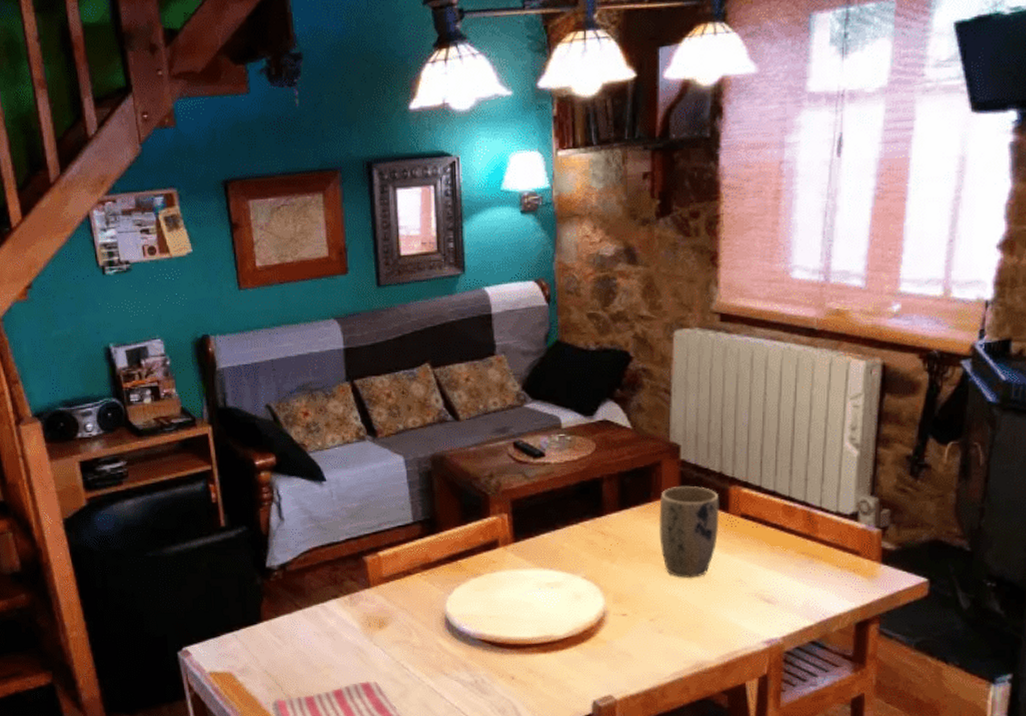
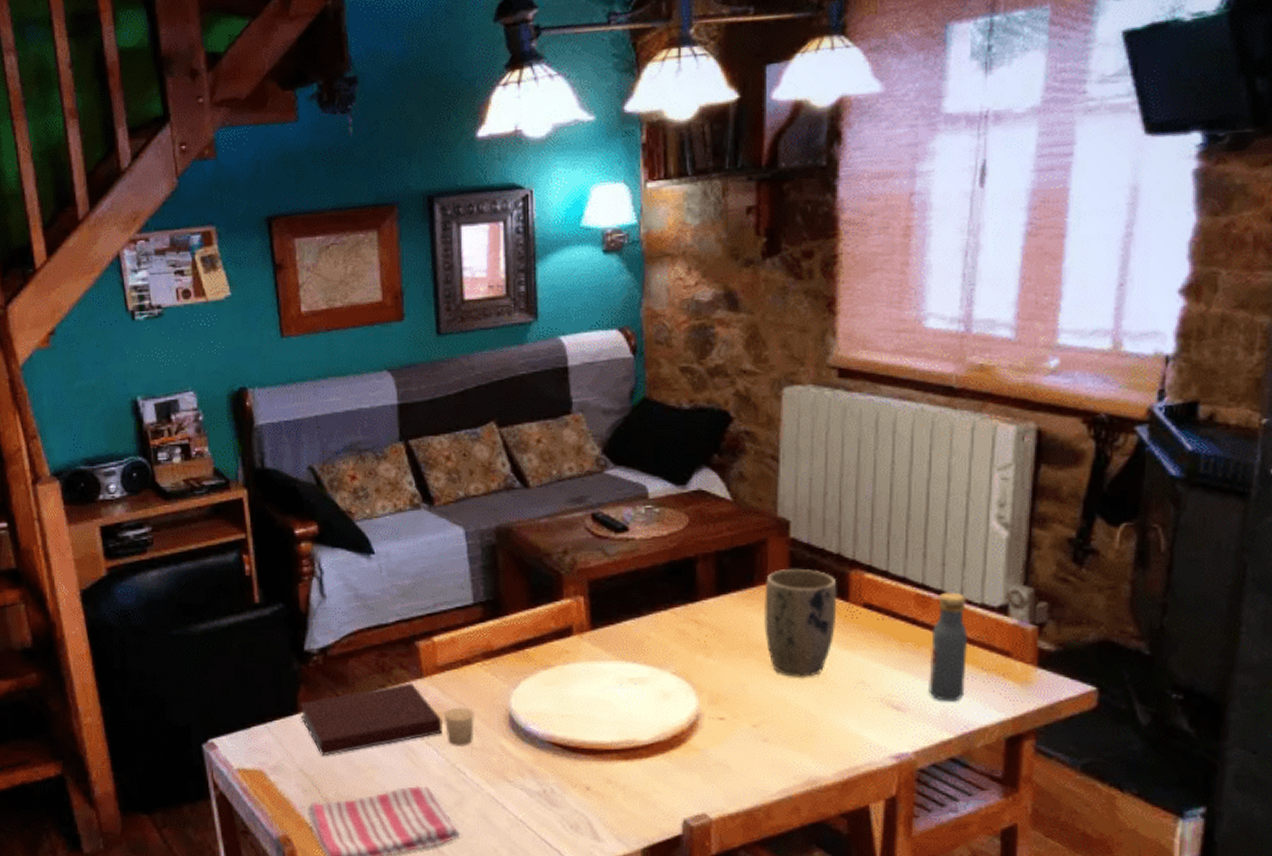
notebook: none [263,592,389,659] -> present [300,682,444,756]
candle: none [389,612,416,647] -> present [443,707,475,748]
vodka: none [794,502,826,594] -> present [929,592,969,702]

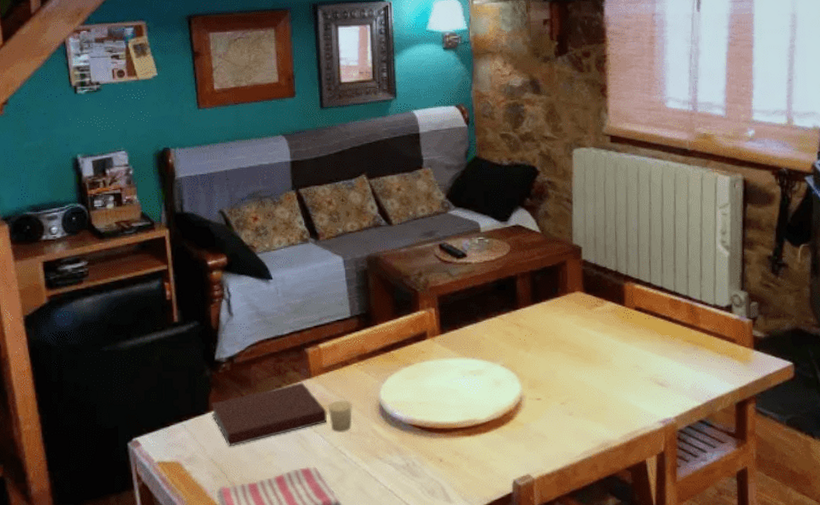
plant pot: present [764,569,837,677] -> none [566,283,617,364]
vodka: present [929,592,969,702] -> none [681,297,708,378]

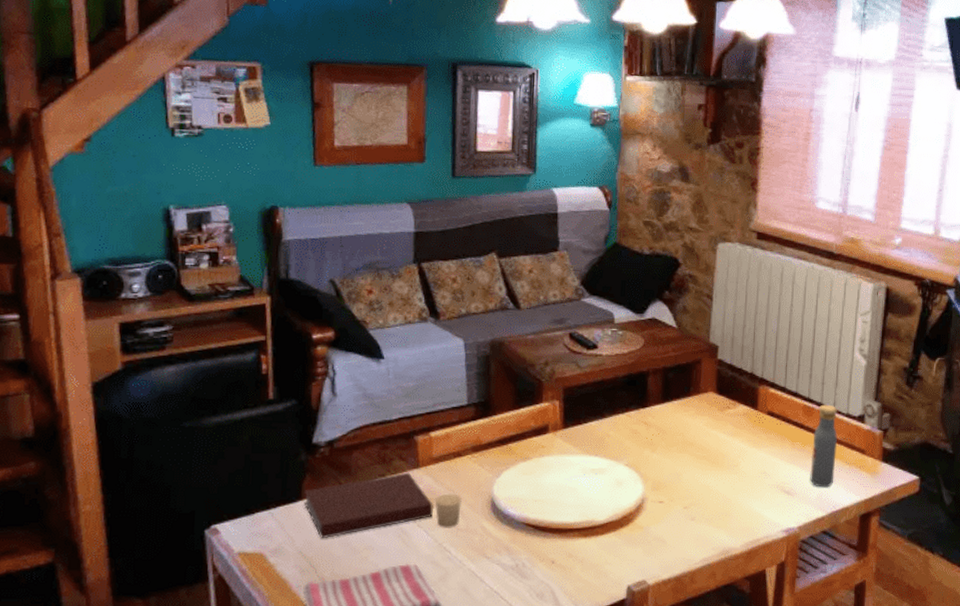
vodka: none [681,297,708,378] -> present [810,404,838,488]

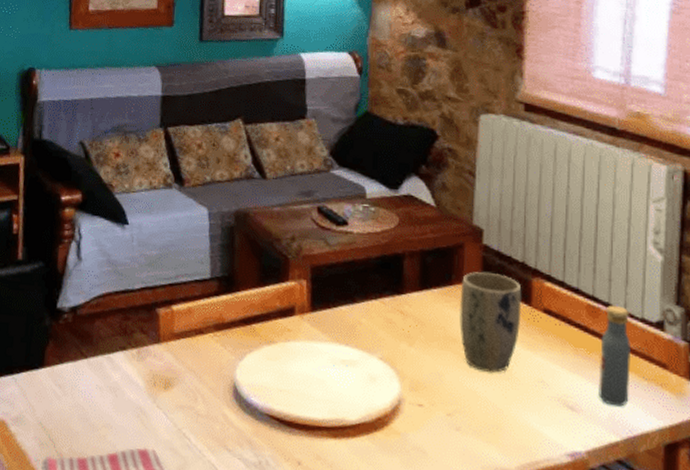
notebook: present [304,472,434,539] -> none [46,347,174,412]
candle: present [435,493,462,529] -> none [175,373,203,414]
plant pot: none [696,384,750,469] -> present [460,272,522,373]

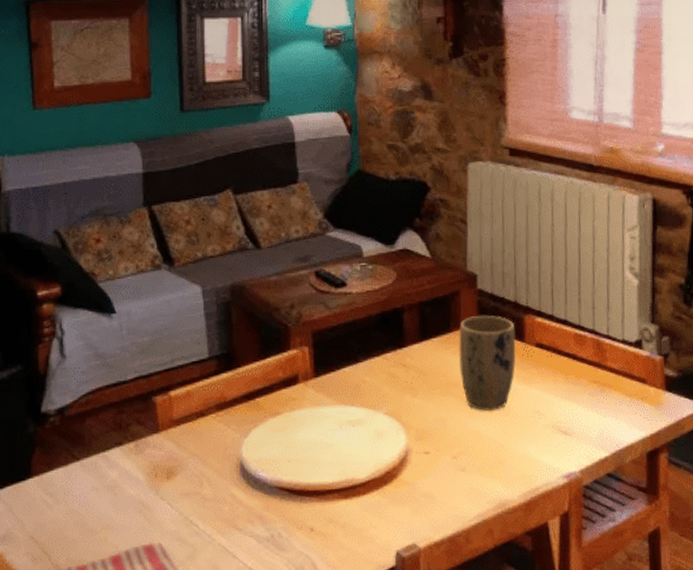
vodka: present [598,305,632,407] -> none [587,331,616,425]

